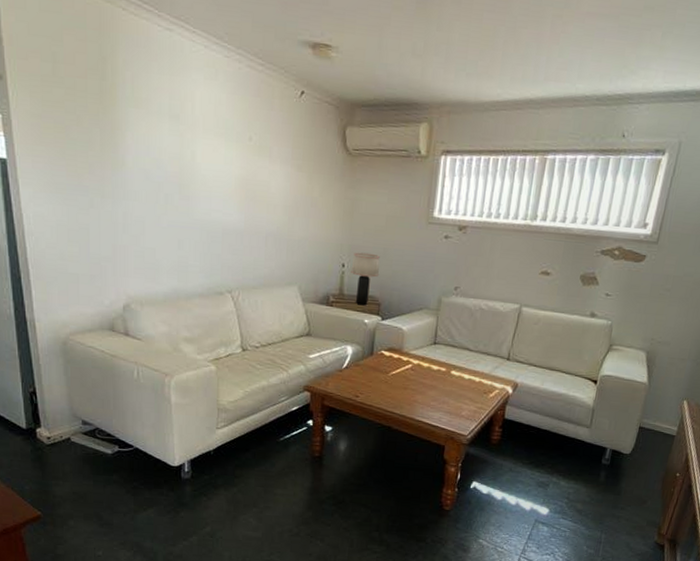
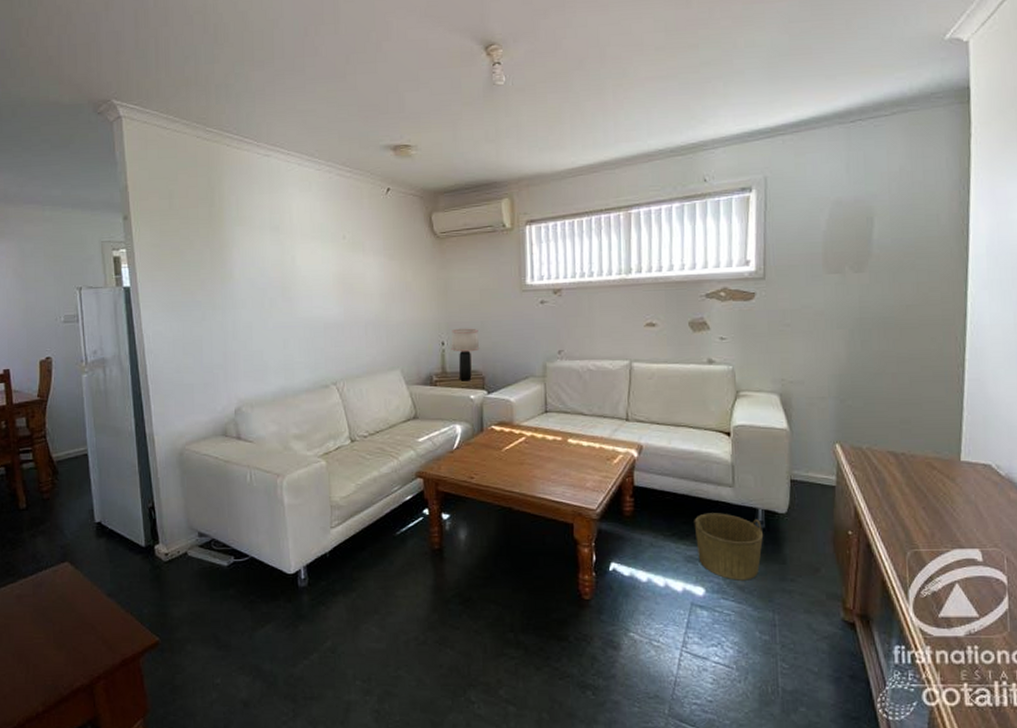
basket: none [548,447,608,506] -> present [694,513,764,581]

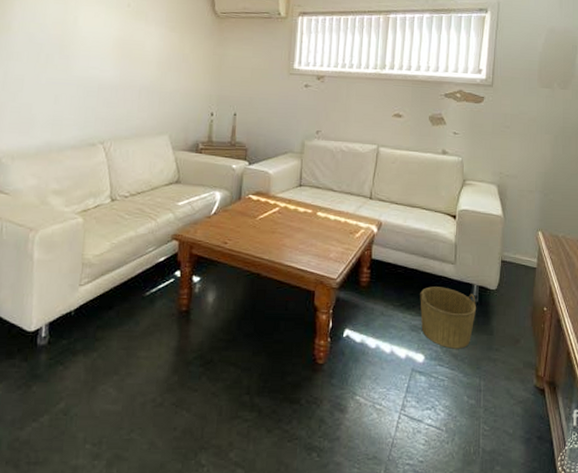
table lamp: present [451,328,480,381] -> none [219,101,246,151]

